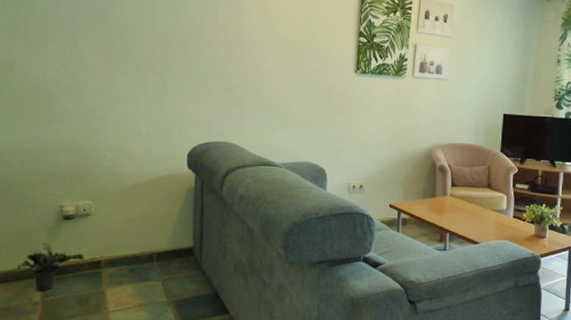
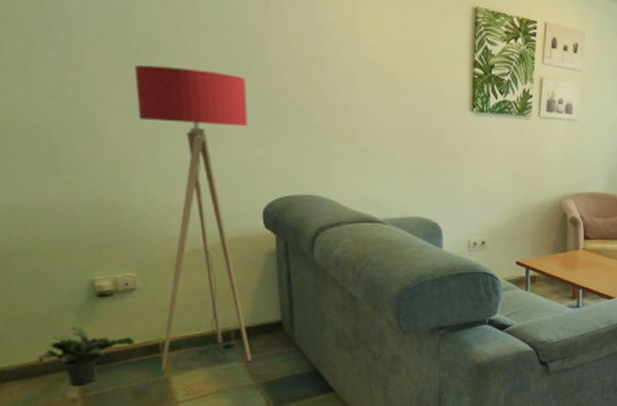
floor lamp: none [100,41,185,285] -> present [134,64,252,372]

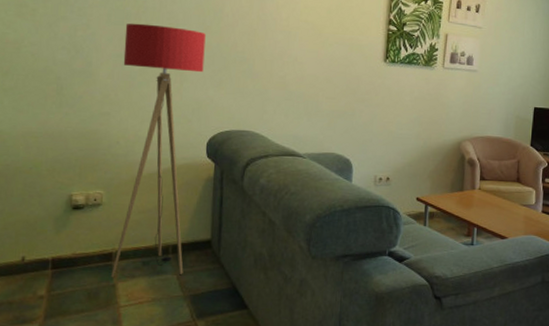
potted plant: present [42,325,136,386] -> none [24,232,96,285]

